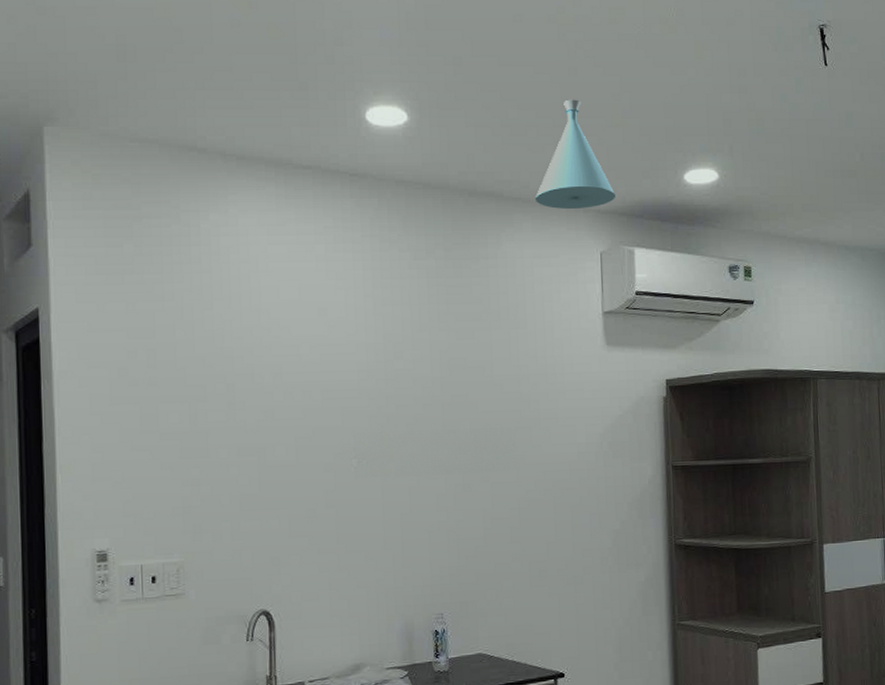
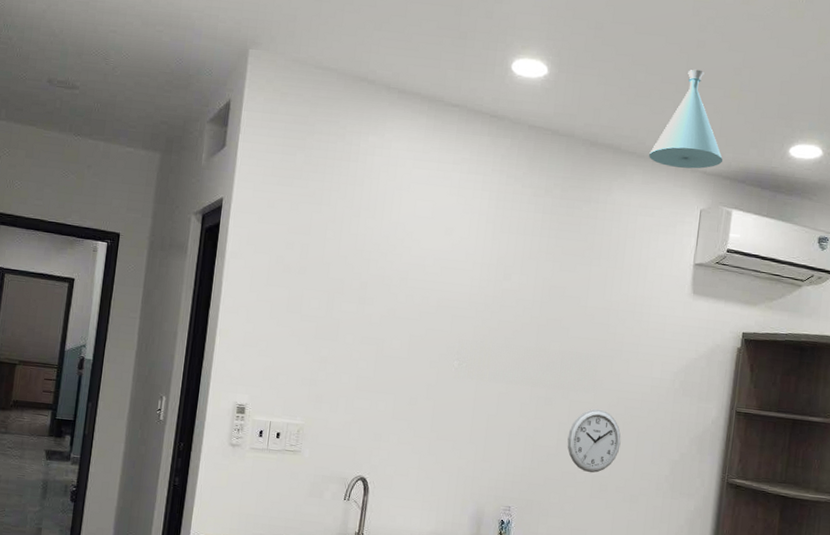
wall clock: none [495,487,555,560] -> present [567,409,621,473]

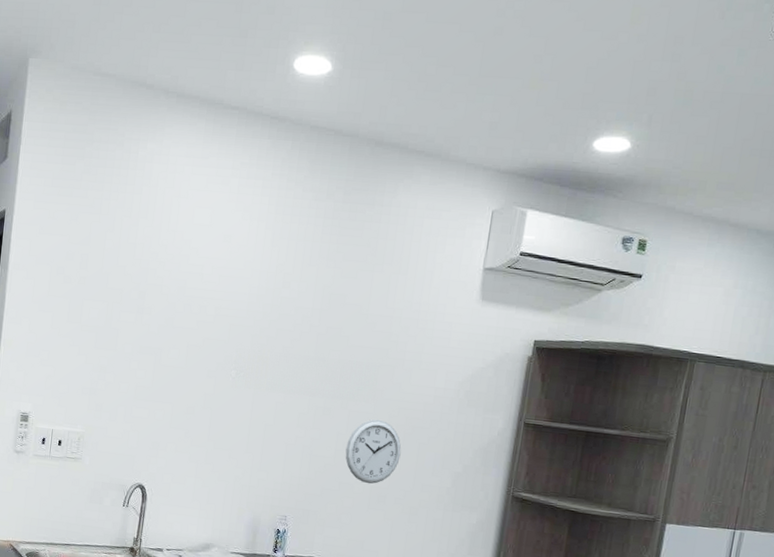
pendant light: present [649,69,723,169] -> none [438,58,519,167]

